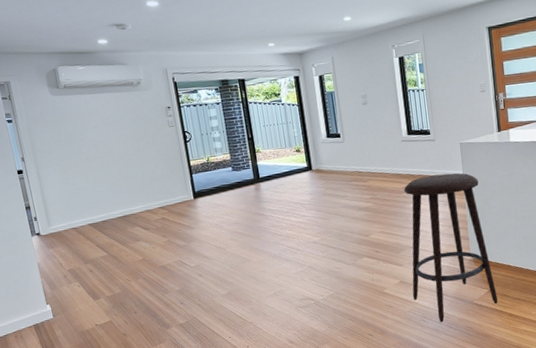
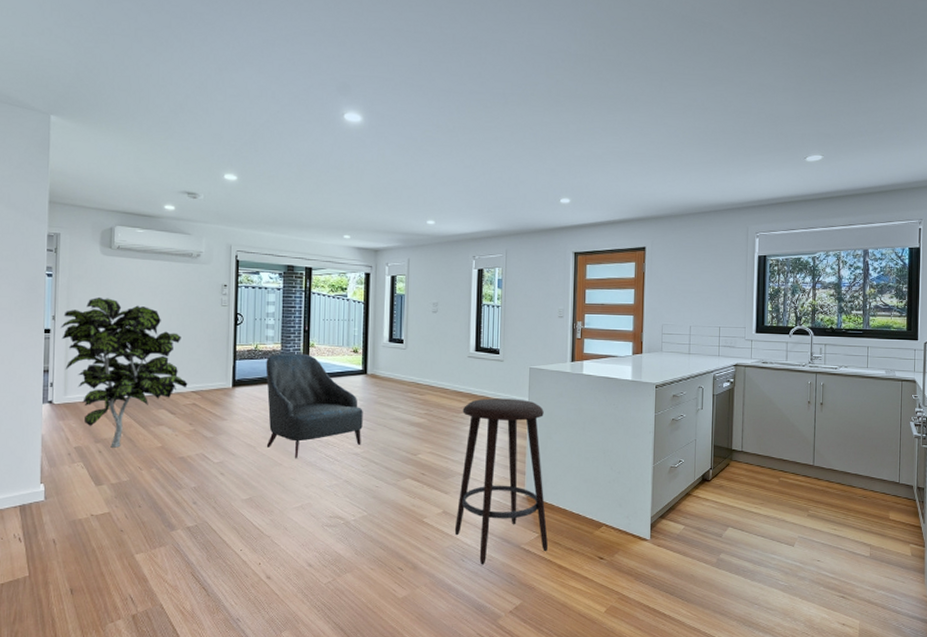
indoor plant: none [31,134,154,266] -> present [61,296,188,448]
armchair: none [219,159,318,254] -> present [266,353,363,459]

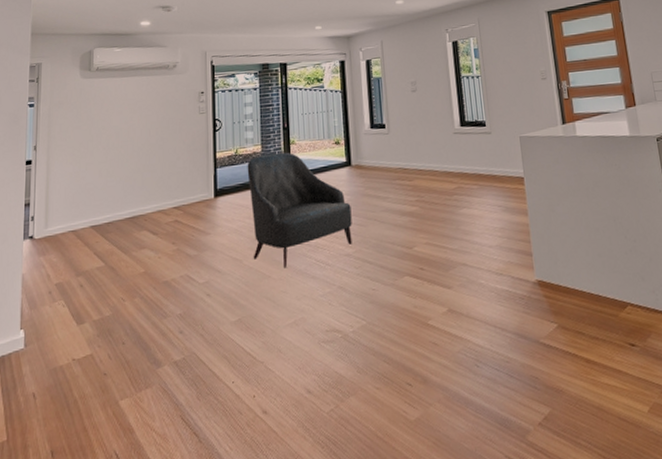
indoor plant: present [61,296,188,448] -> none [42,120,169,280]
stool: present [454,398,549,565] -> none [455,172,571,370]

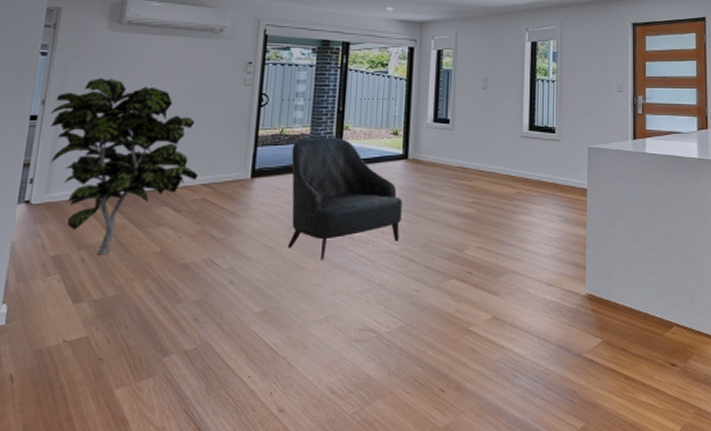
indoor plant: none [42,120,169,280] -> present [50,77,199,255]

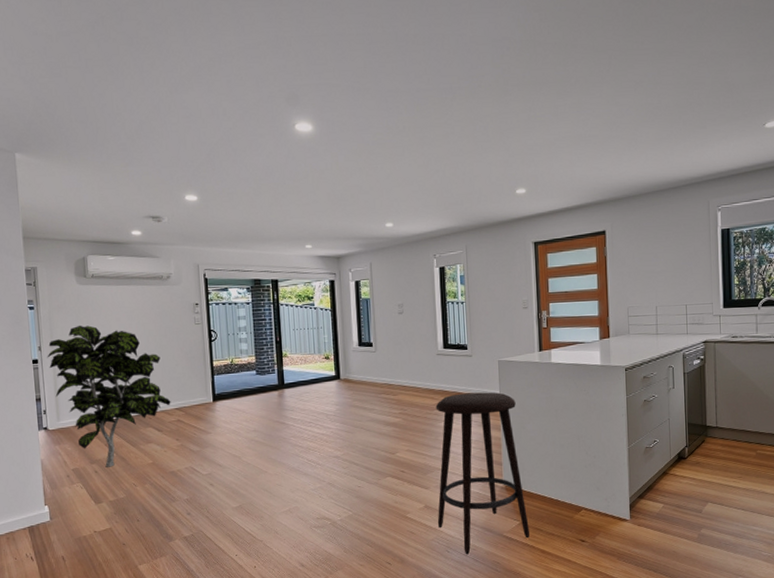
armchair: present [287,137,402,261] -> none [242,364,341,466]
stool: none [505,182,614,381] -> present [435,392,530,555]

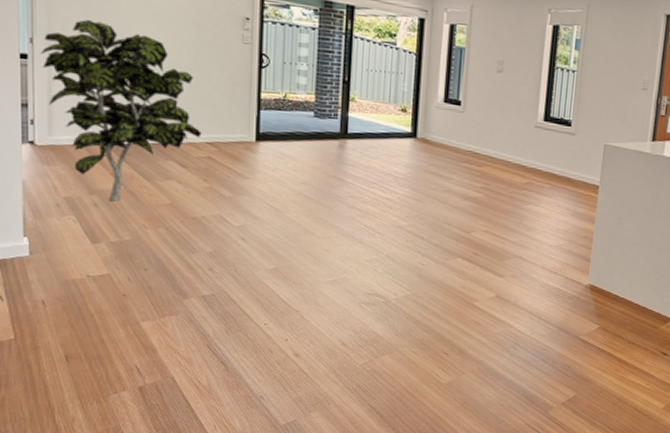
stool: present [435,392,530,555] -> none [507,175,617,355]

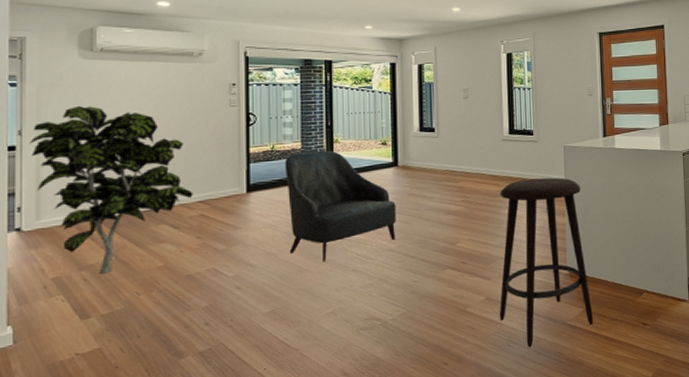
armchair: none [296,106,411,228] -> present [284,150,396,262]
stool: none [507,175,617,355] -> present [499,177,594,348]

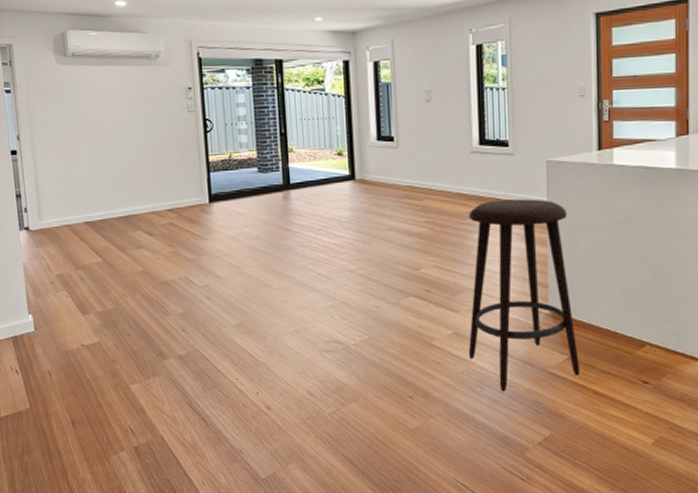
indoor plant: present [29,105,193,274] -> none [26,111,162,274]
armchair: present [284,150,396,262] -> none [242,160,355,279]

